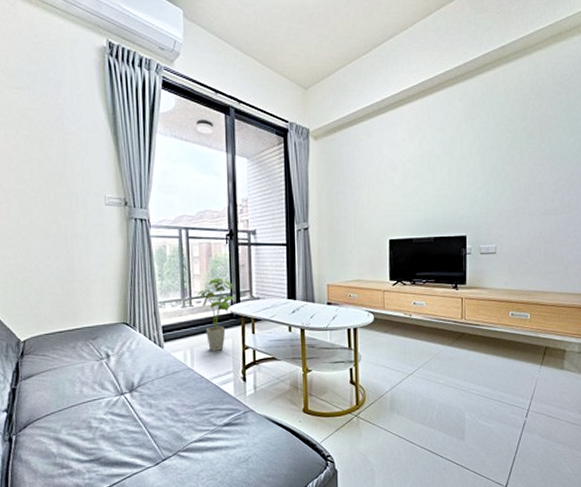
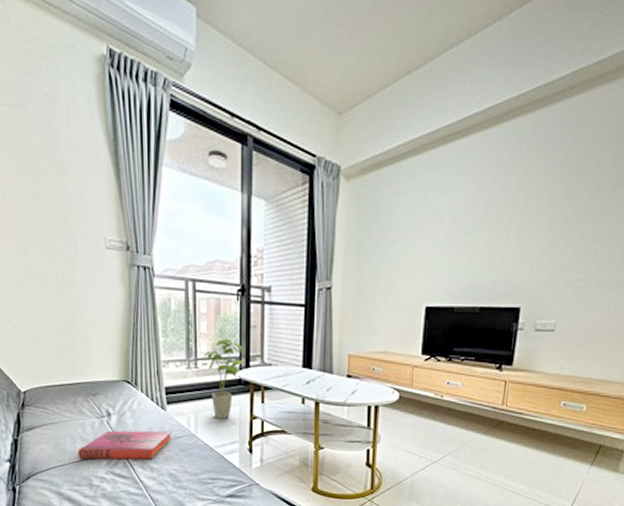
hardback book: none [76,367,169,402] -> present [77,430,171,460]

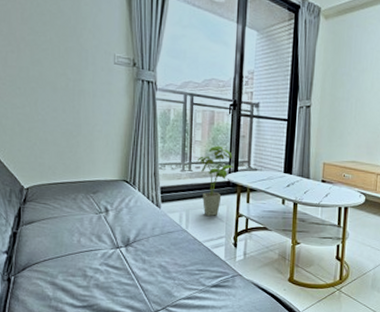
hardback book: present [77,430,171,460] -> none [74,225,164,252]

